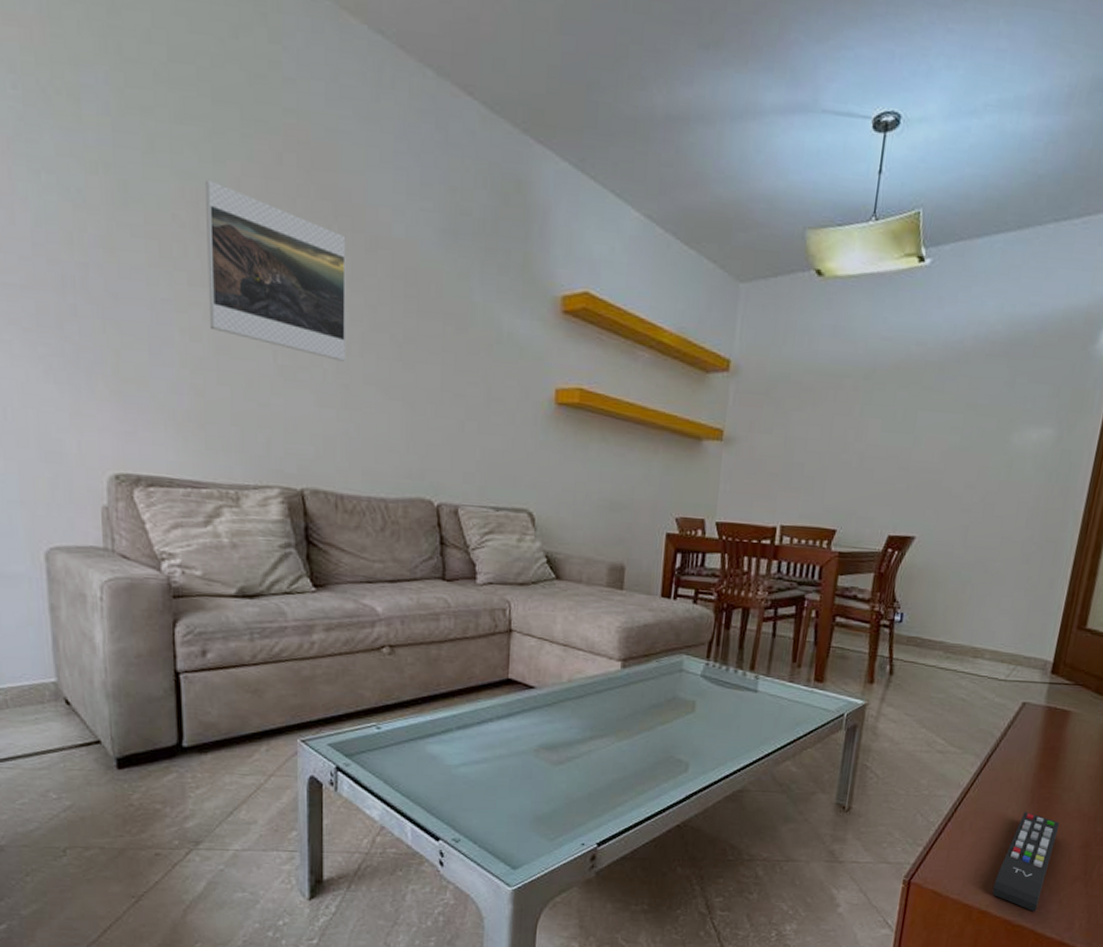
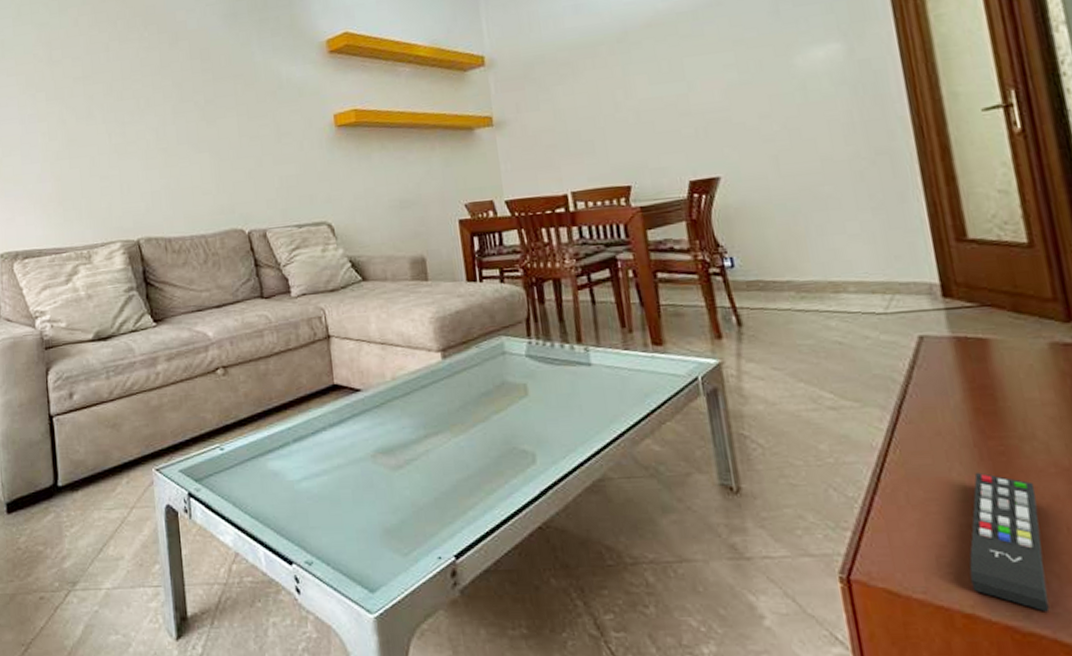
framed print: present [206,179,347,362] -> none [55,24,163,132]

